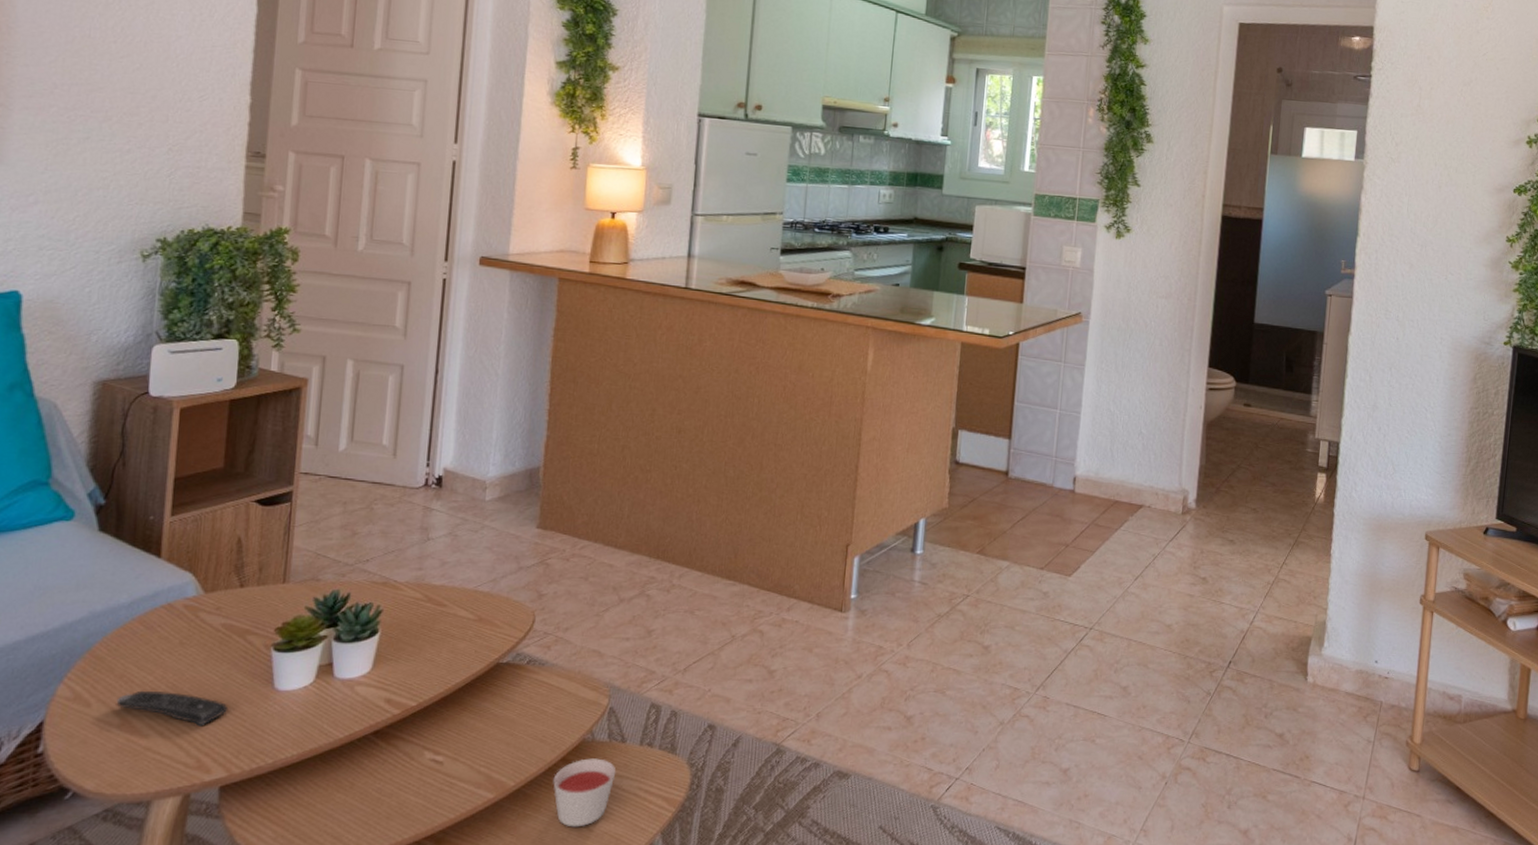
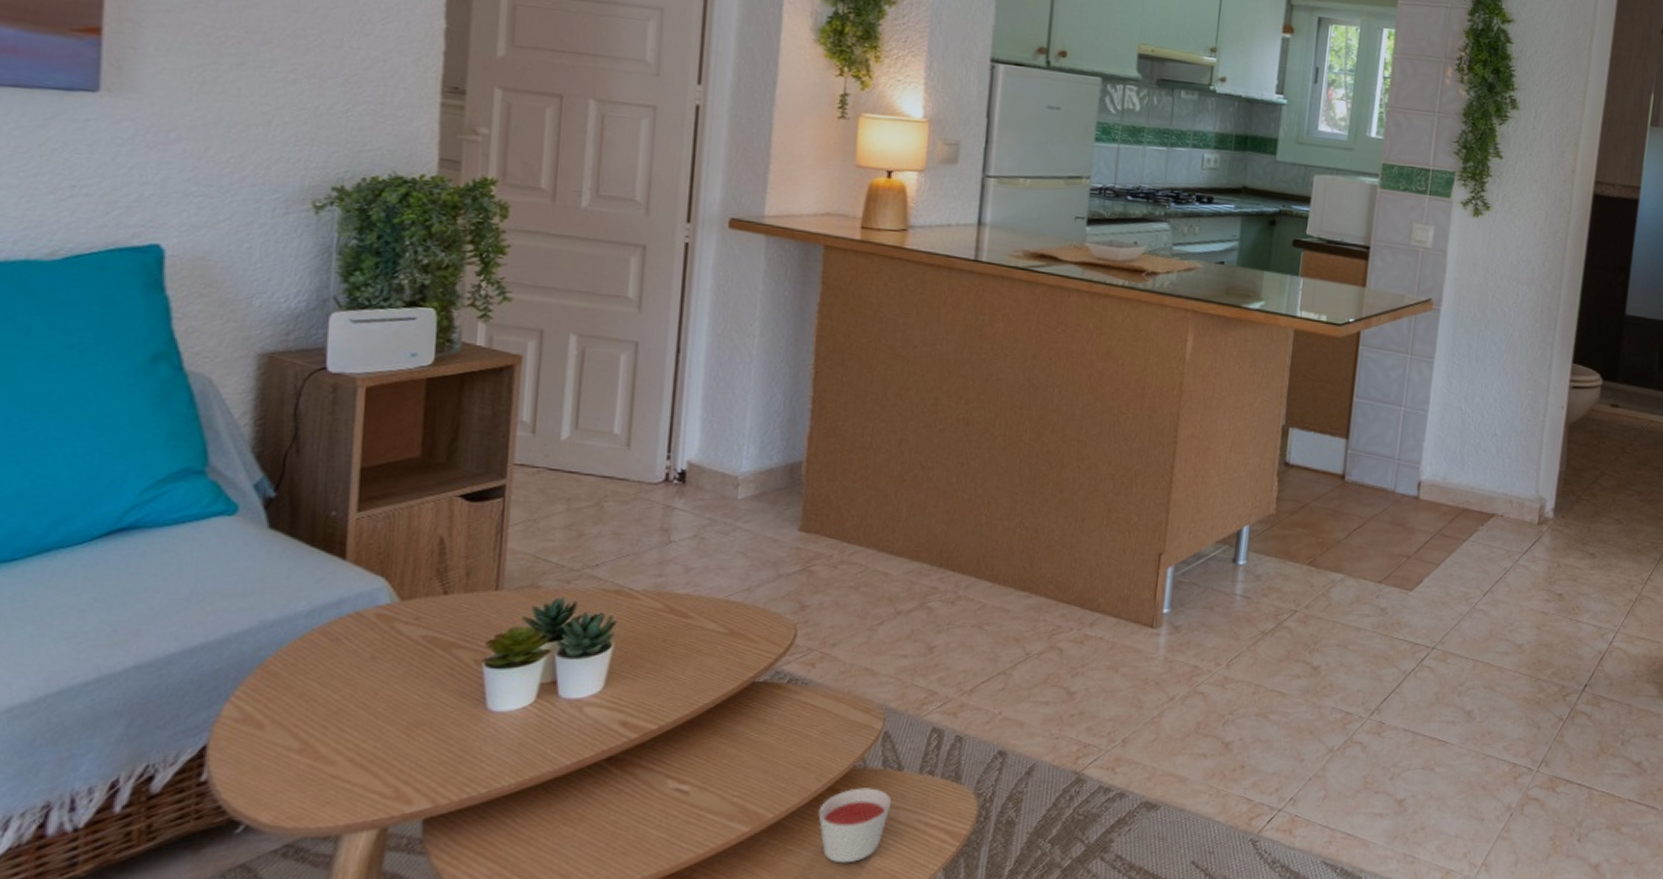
remote control: present [116,690,229,727] -> none [295,710,432,752]

